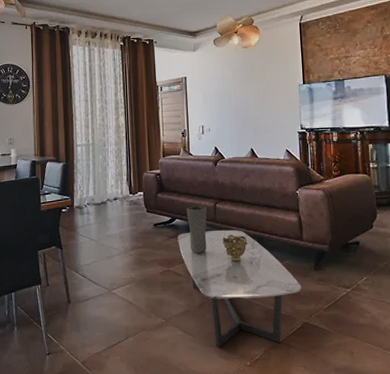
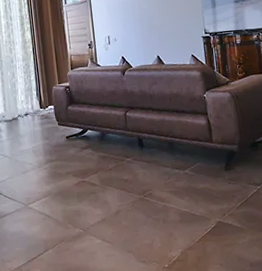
coffee table: present [178,230,302,348] -> none [90,136,214,253]
vase: present [186,206,207,254] -> none [97,115,120,163]
decorative bowl: present [222,235,248,262] -> none [134,142,159,168]

